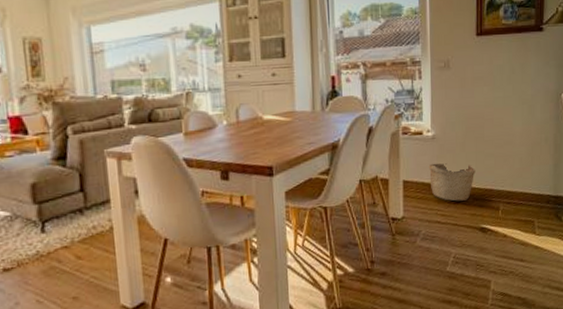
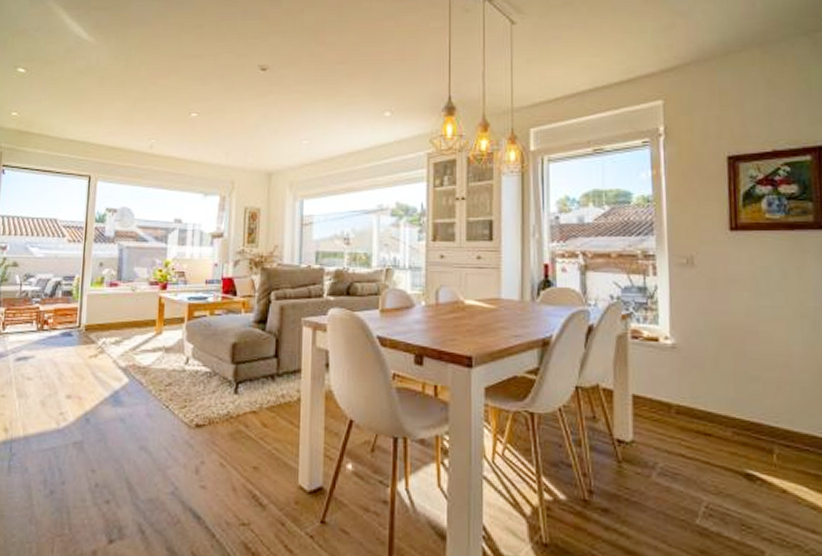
basket: present [429,163,476,202] -> none [668,378,735,433]

